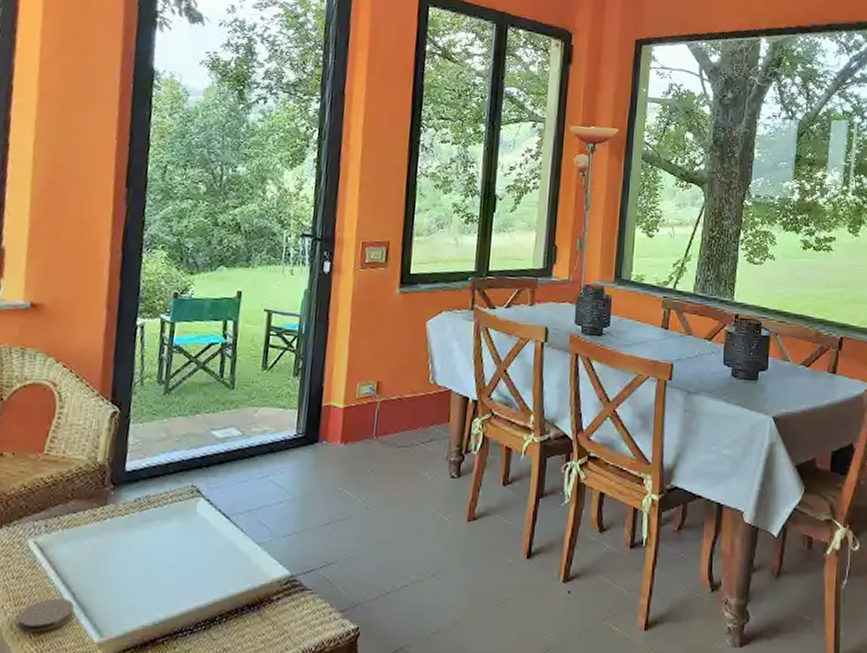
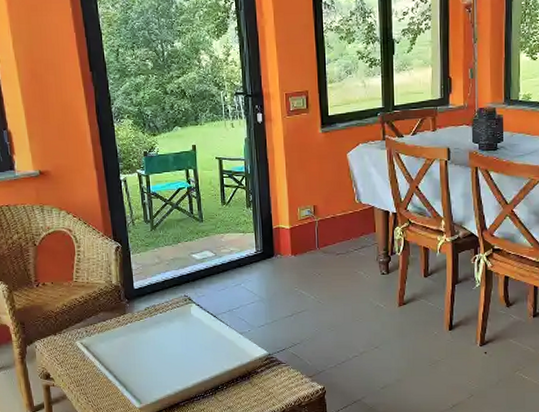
coaster: present [17,598,74,633] -> none [81,380,119,404]

